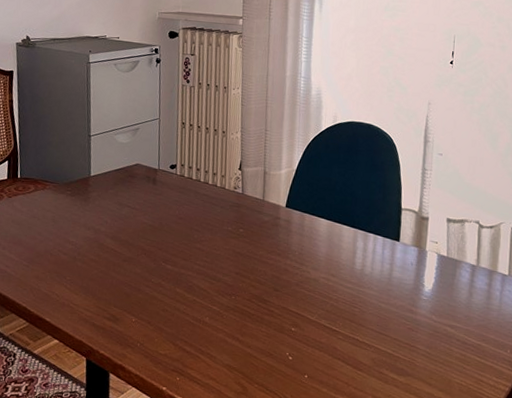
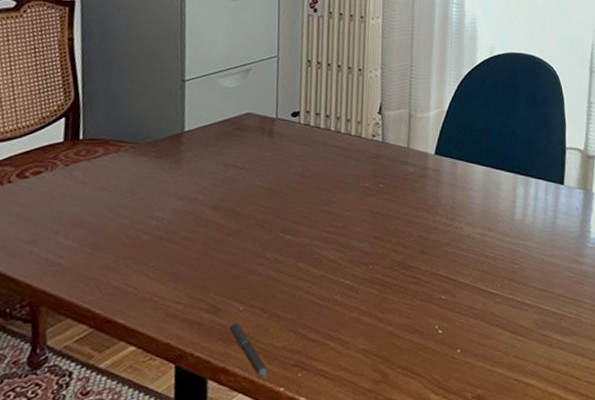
pen: none [125,330,154,379] -> present [229,322,268,380]

